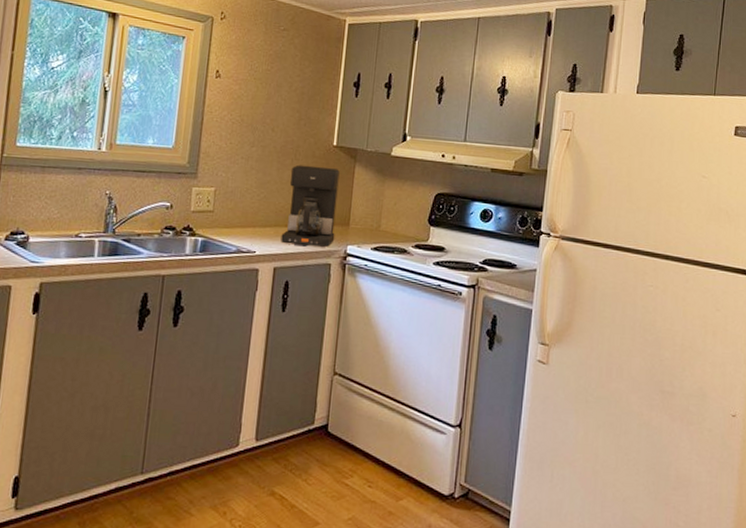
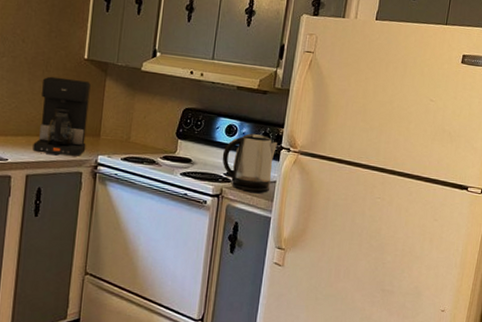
kettle: none [477,218,536,283] -> present [222,133,277,193]

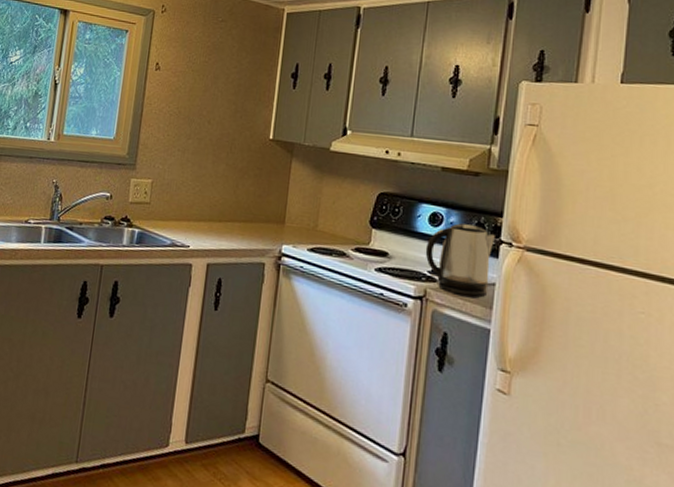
coffee maker: present [32,76,91,157] -> none [214,158,276,246]

